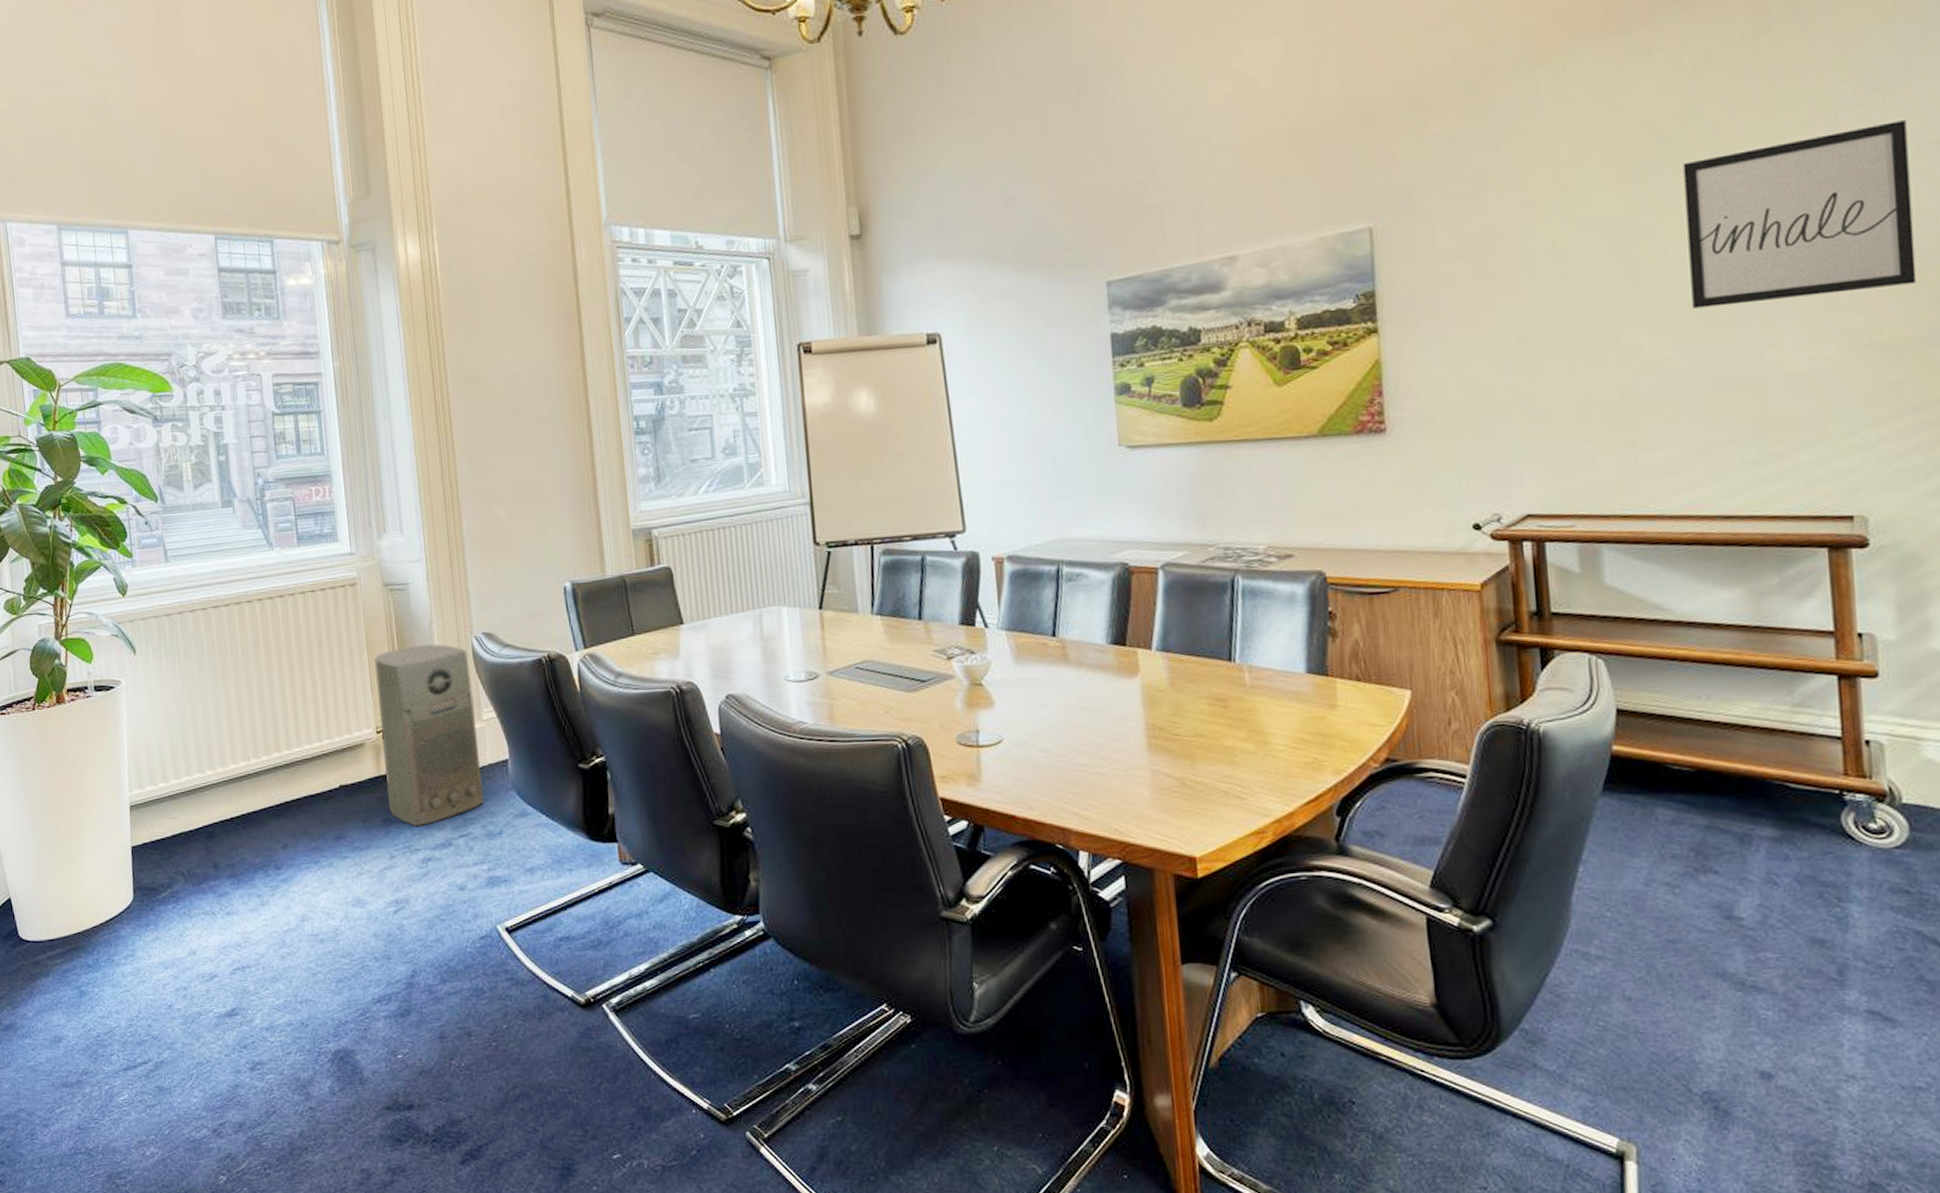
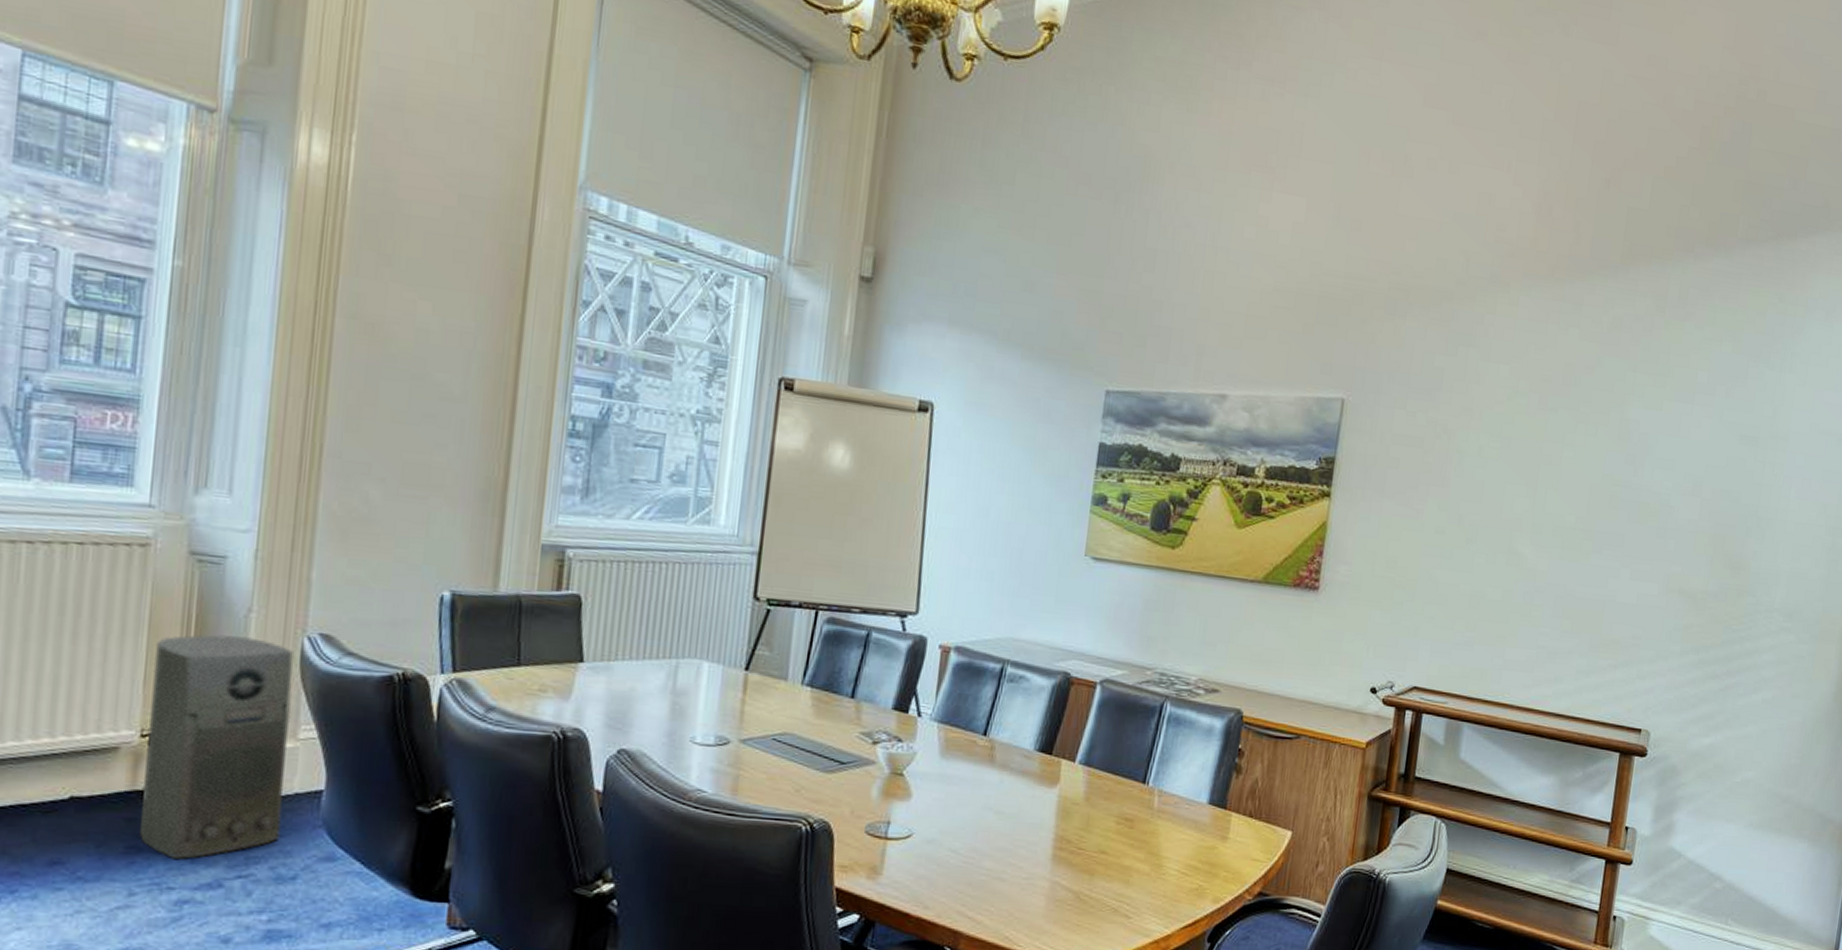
wall art: present [1683,120,1917,309] -> none [1568,406,1736,548]

